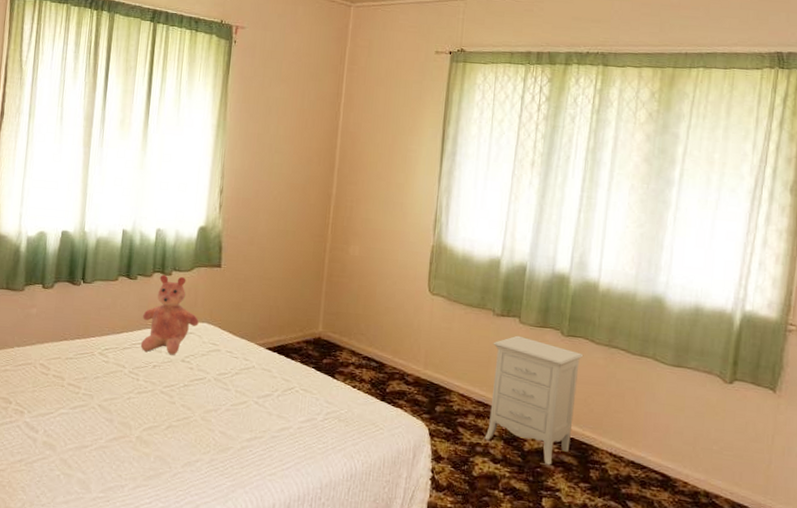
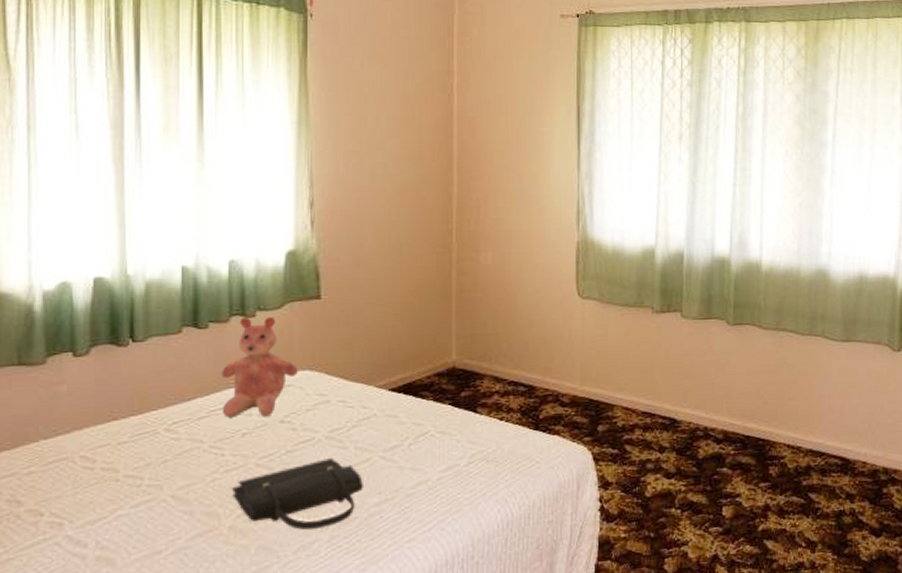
handbag: none [140,396,240,452] -> present [231,458,363,531]
nightstand: present [484,335,584,465] -> none [655,331,752,470]

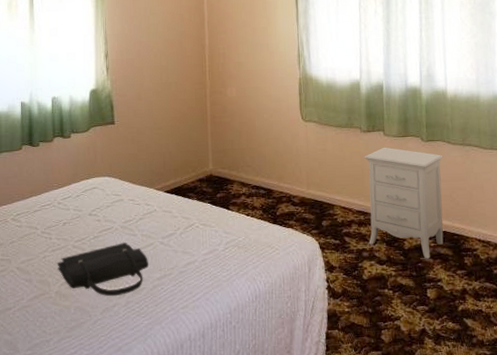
teddy bear: present [220,316,298,418] -> none [48,137,100,211]
nightstand: none [655,331,752,470] -> present [364,147,444,259]

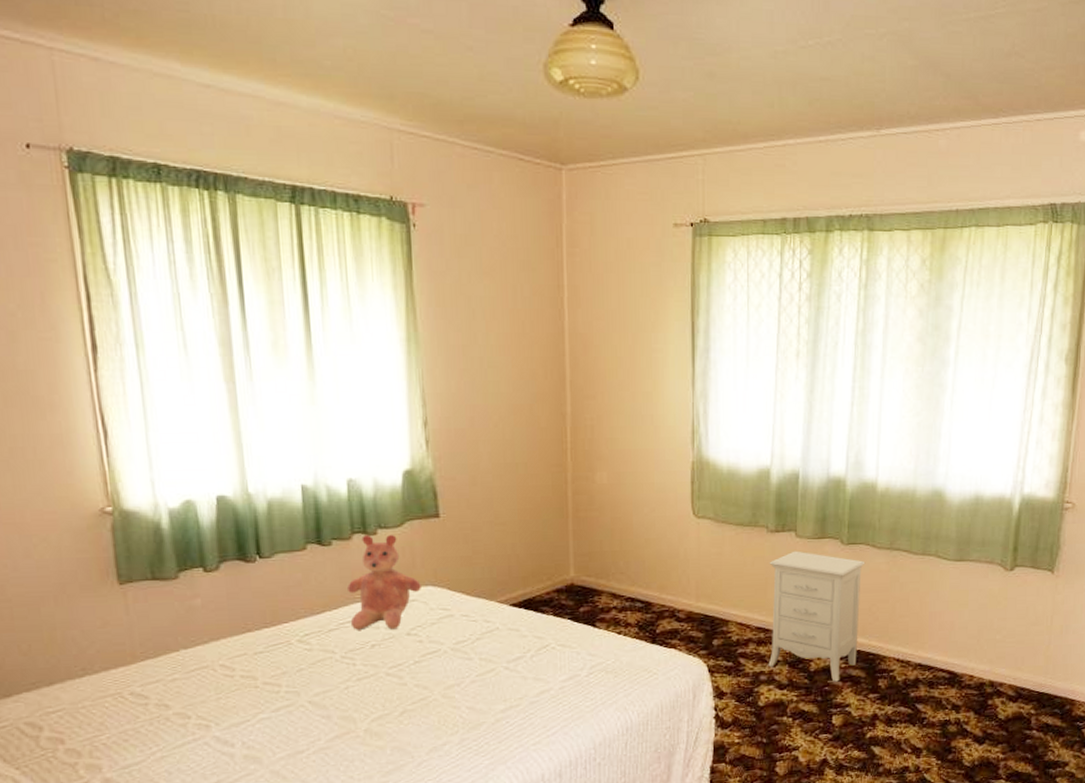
teddy bear: none [48,137,100,211] -> present [346,534,421,630]
handbag: present [57,242,148,297] -> none [364,668,489,734]

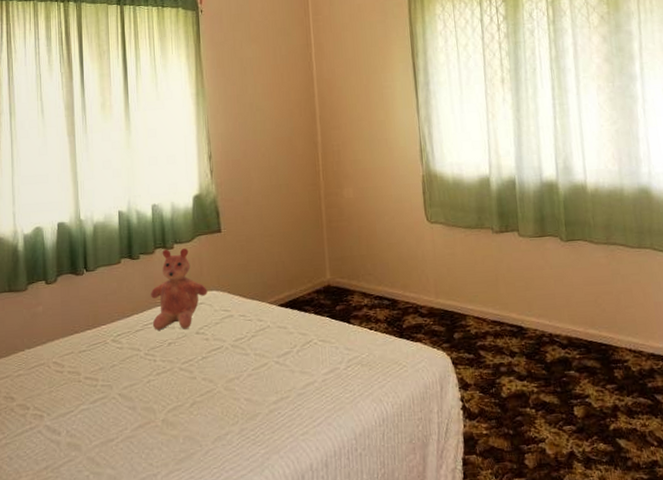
nightstand: present [768,551,866,682] -> none [497,248,590,373]

